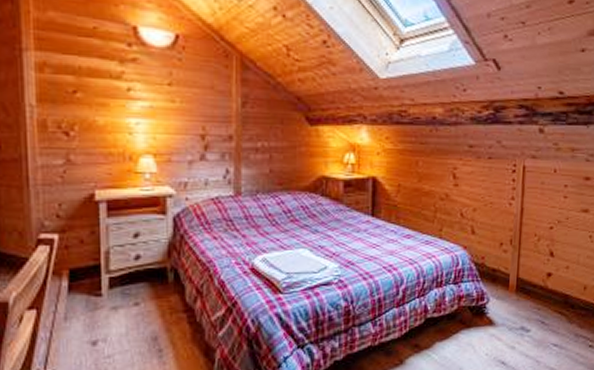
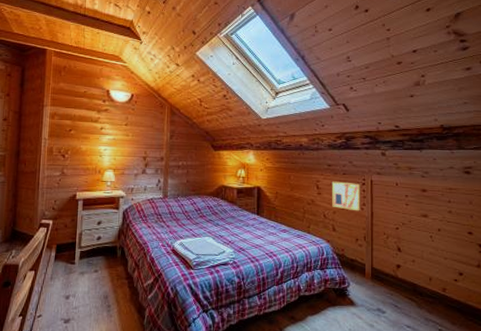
wall art: none [472,168,510,208] -> present [332,181,361,212]

